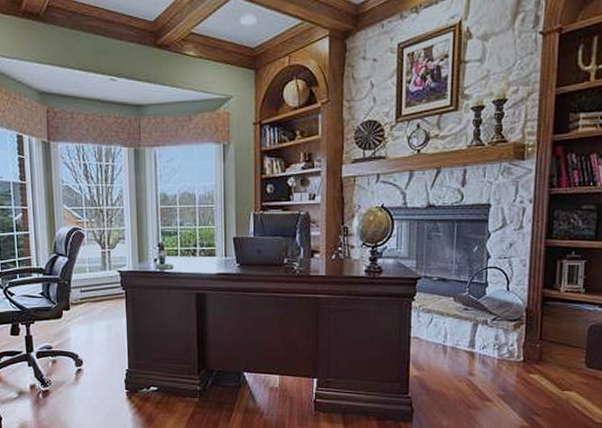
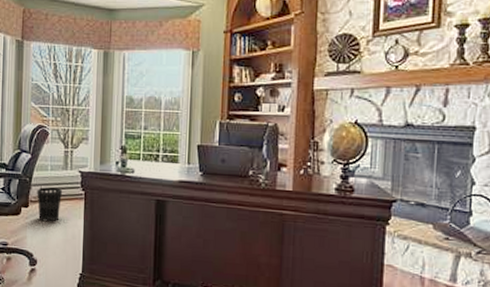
wastebasket: none [77,289,103,323] -> present [37,187,63,222]

